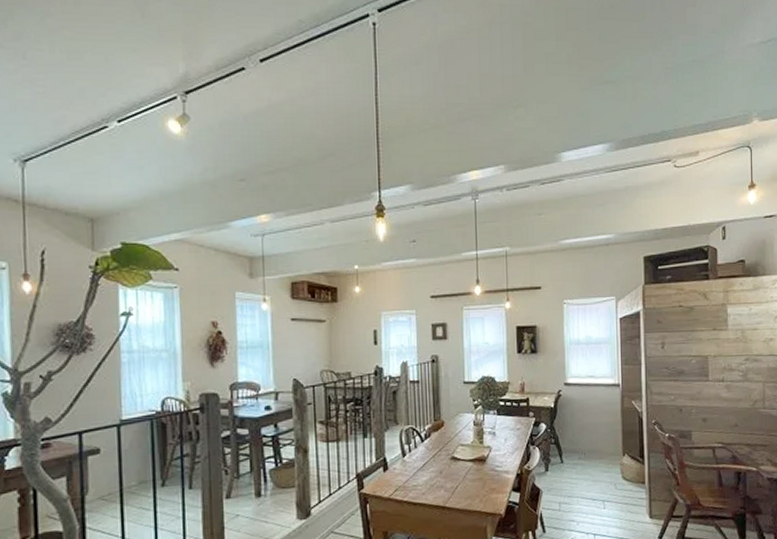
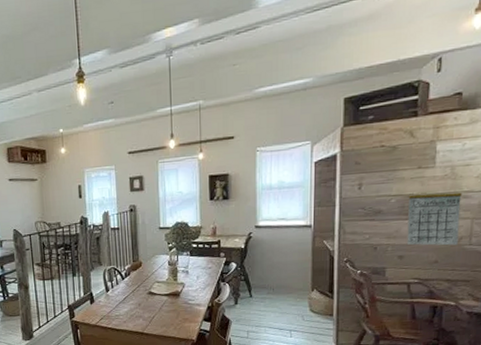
calendar: none [706,355,753,409] -> present [406,192,462,246]

